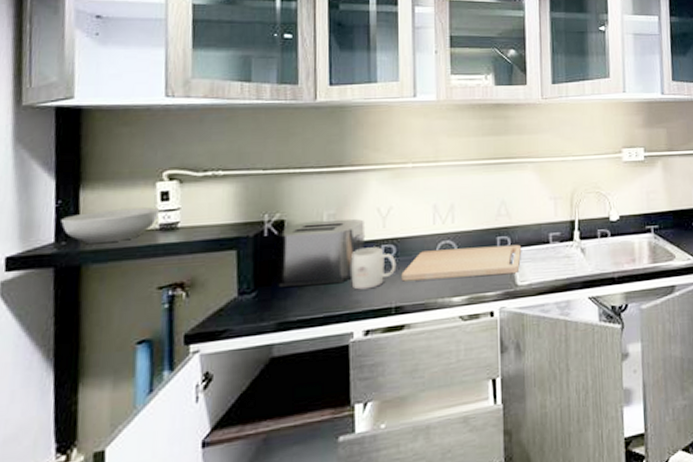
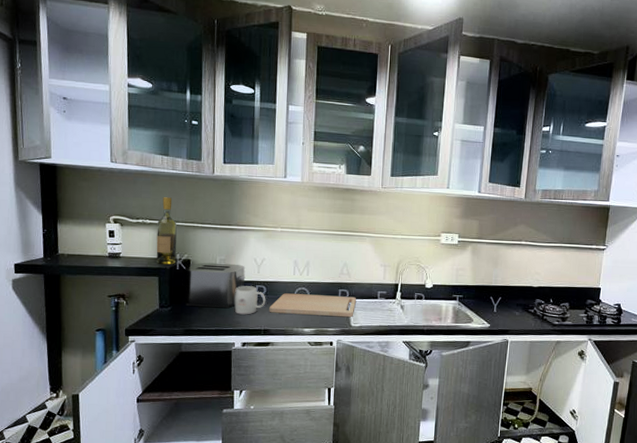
bowl: present [61,207,161,245] -> none [47,239,109,262]
bottle: none [233,137,265,232] -> present [156,197,177,265]

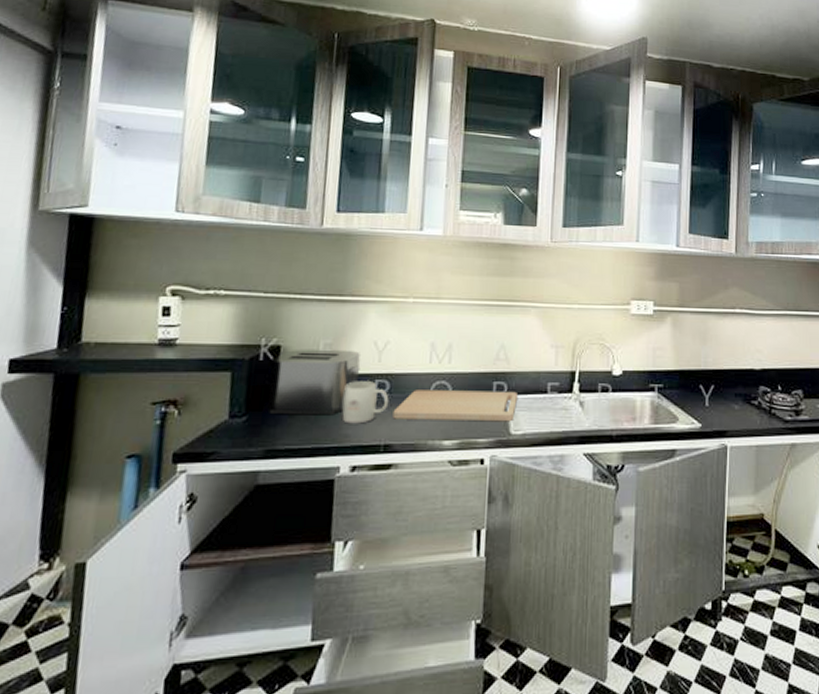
bottle: present [156,197,177,265] -> none [230,258,265,354]

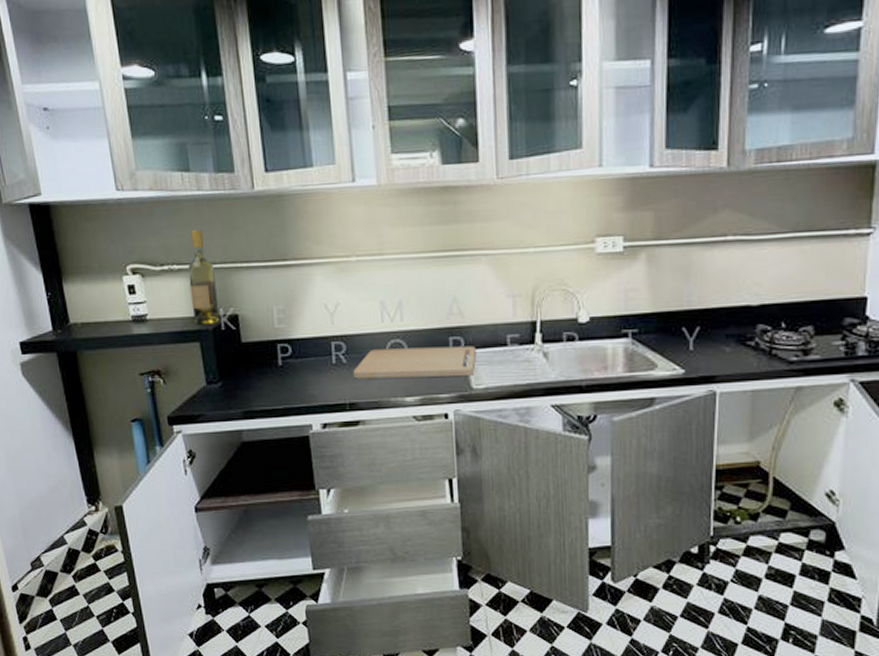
bottle: none [230,258,265,354] -> present [188,230,220,325]
toaster: present [268,350,361,416] -> none [231,315,316,379]
mug: present [342,381,389,424] -> none [303,343,348,385]

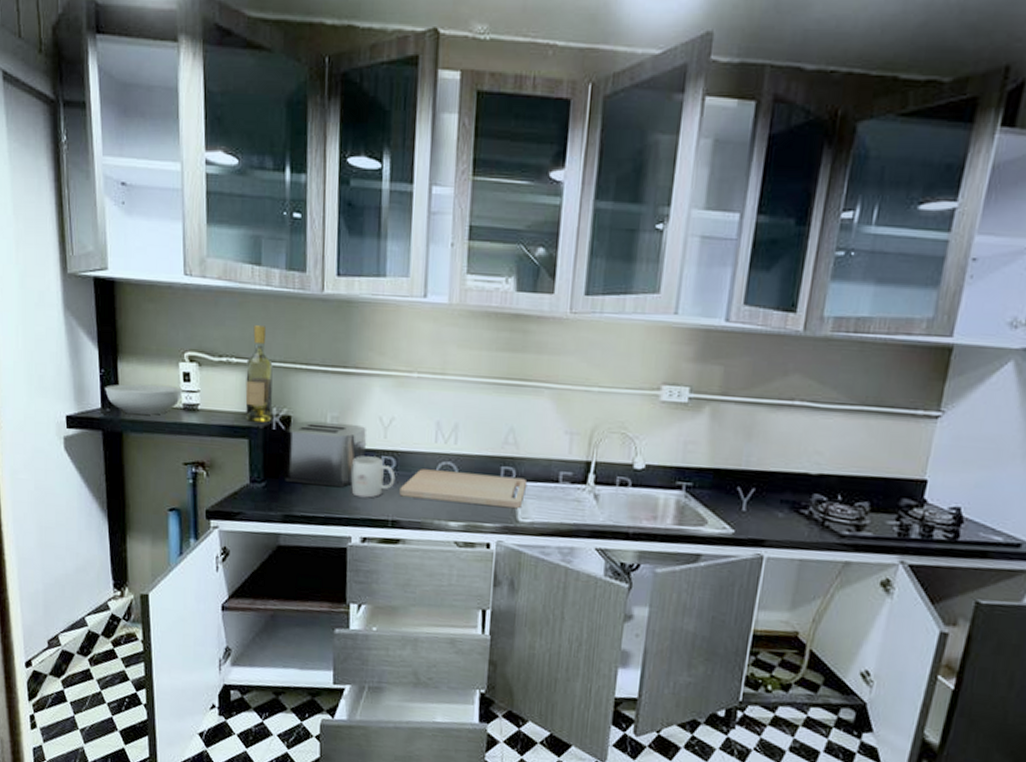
bowl: none [54,300,130,333] -> present [105,383,183,416]
toaster: none [231,315,316,379] -> present [282,421,367,488]
mug: none [303,343,348,385] -> present [351,456,396,498]

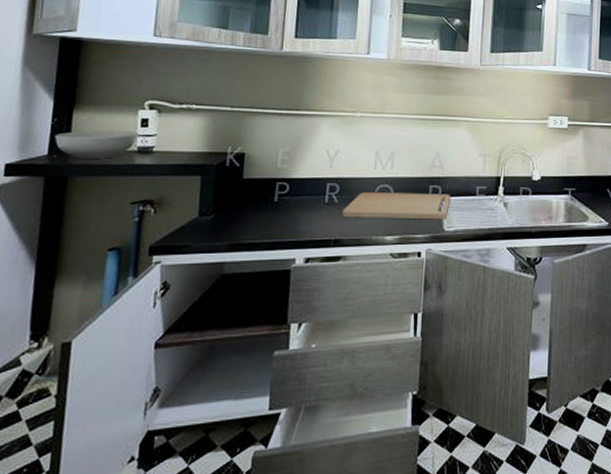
bottle: present [245,325,273,423] -> none [200,77,232,160]
toaster: present [282,421,367,488] -> none [233,157,314,214]
mug: present [351,456,396,498] -> none [298,184,339,221]

